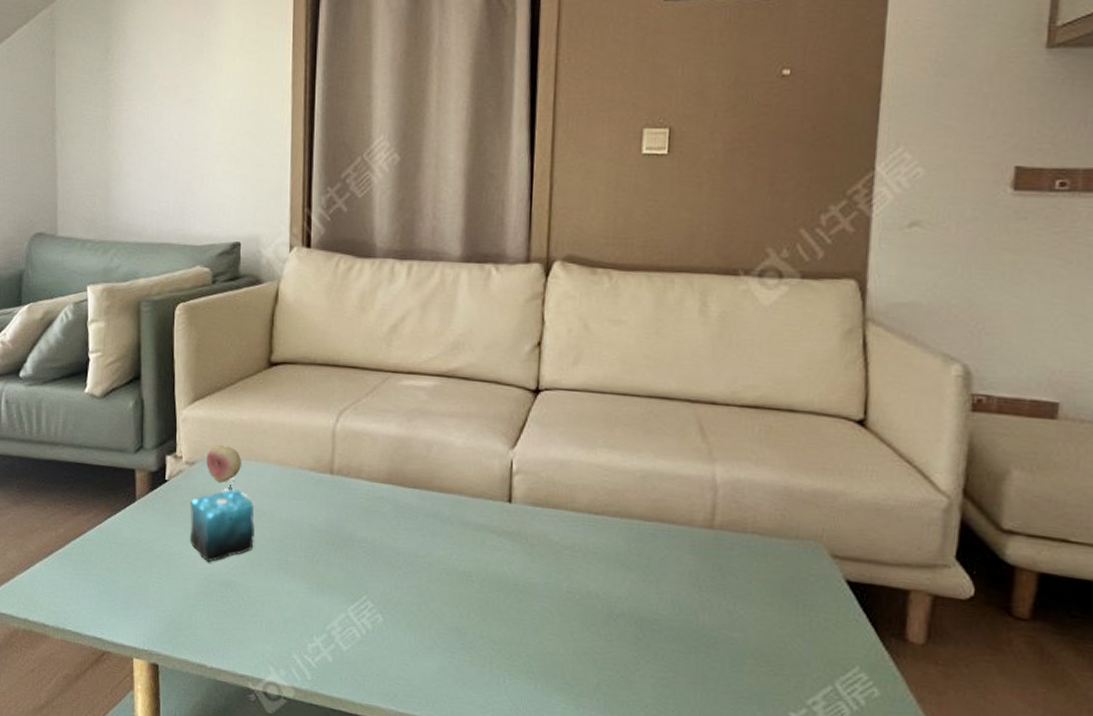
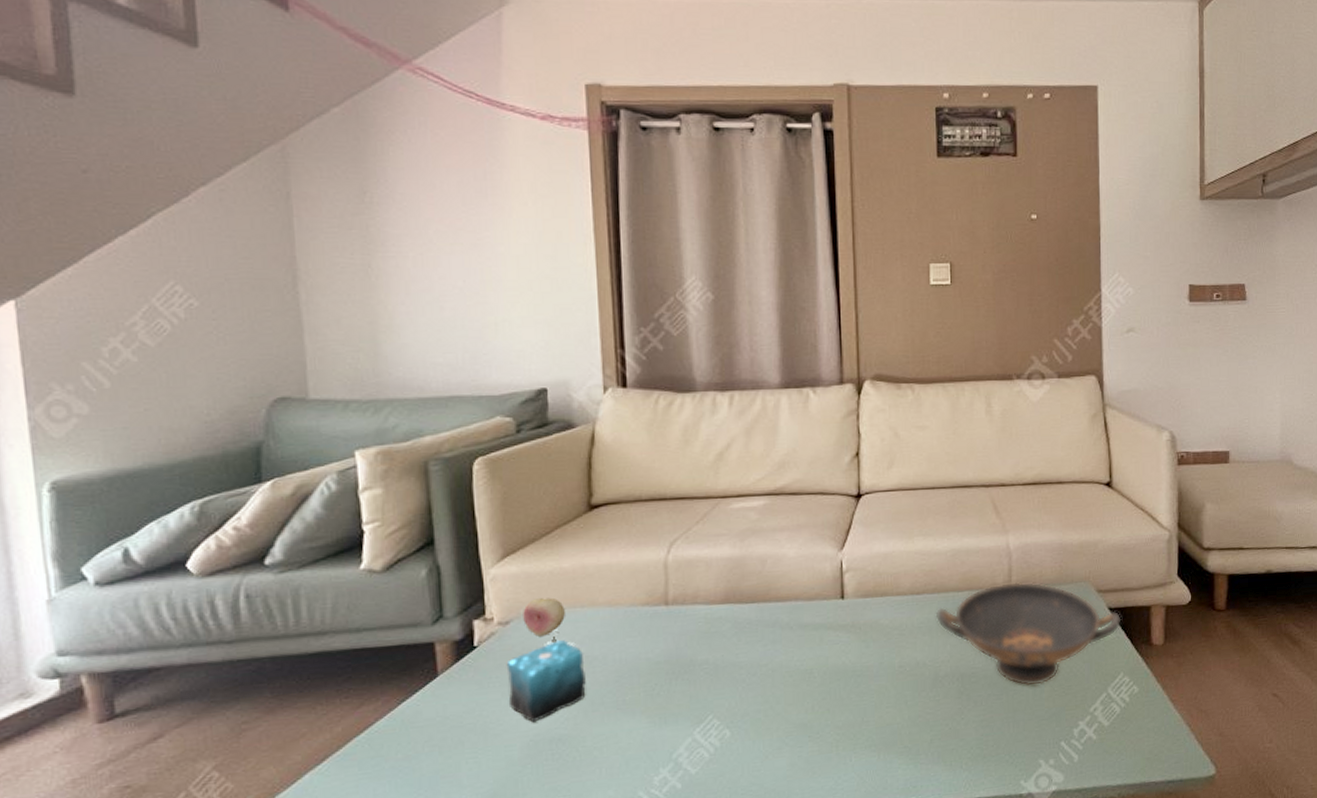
decorative bowl: none [615,520,864,655] -> present [935,581,1122,686]

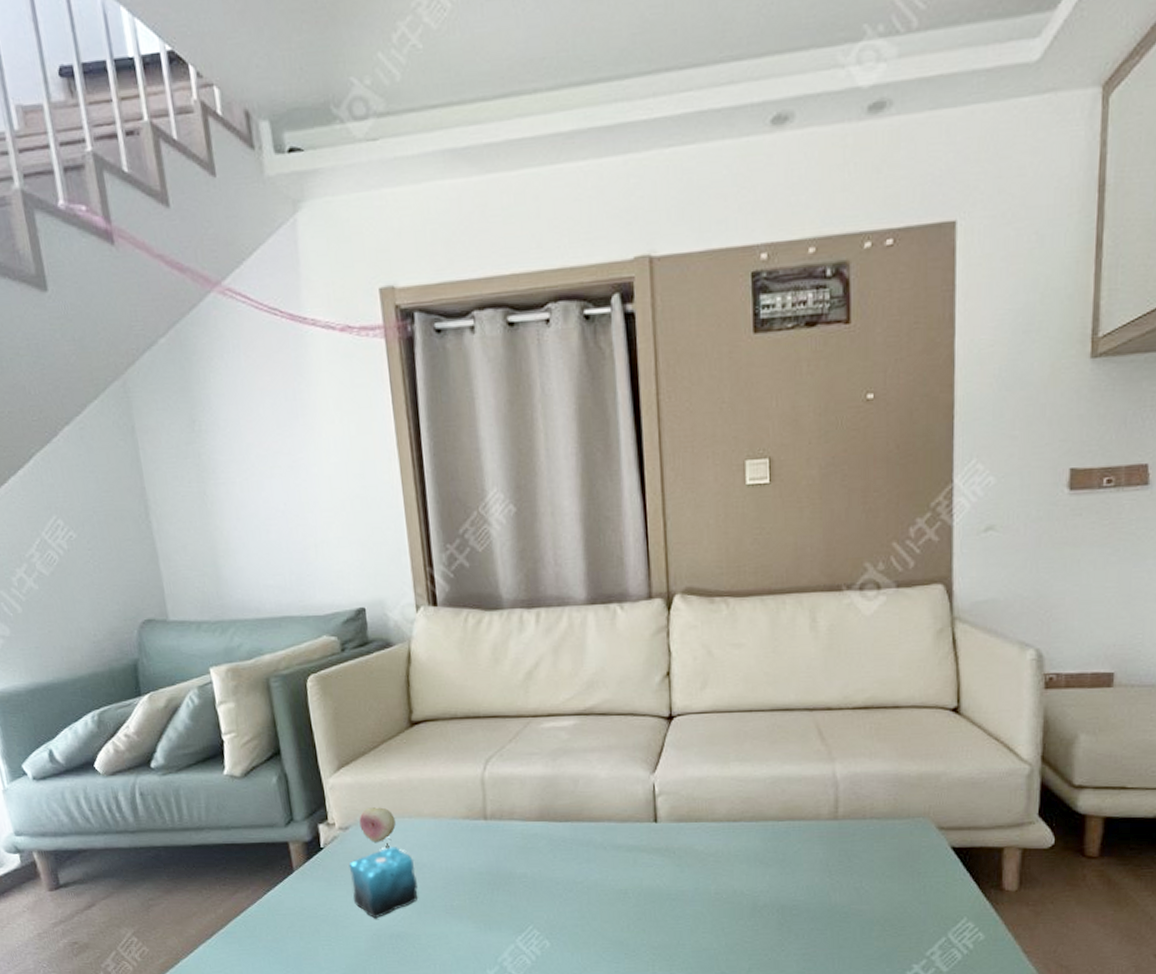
decorative bowl: present [935,581,1122,686] -> none [753,814,967,923]

